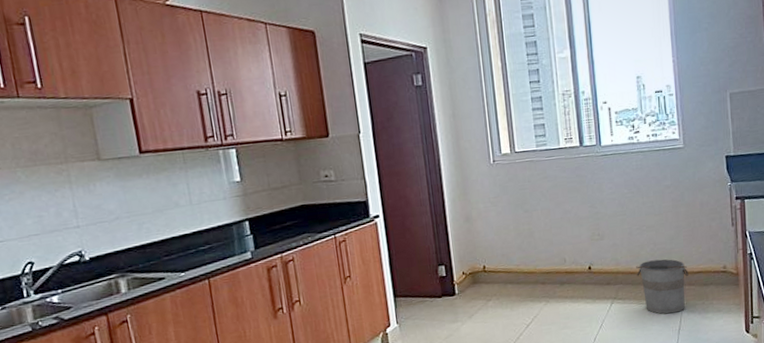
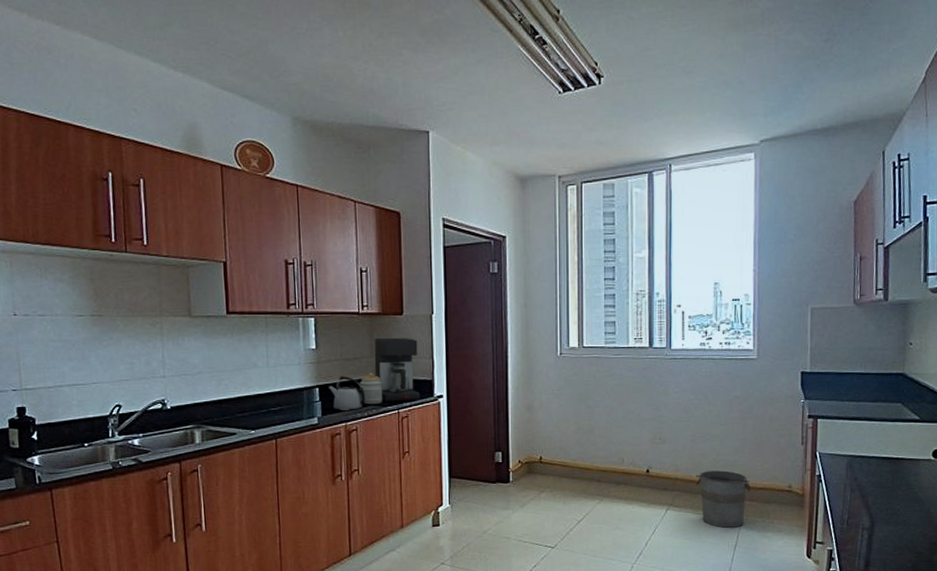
kettle: none [259,205,300,243] -> present [329,376,366,412]
jar: none [290,199,318,233] -> present [359,373,383,405]
coffee maker: none [302,160,356,228] -> present [374,337,420,402]

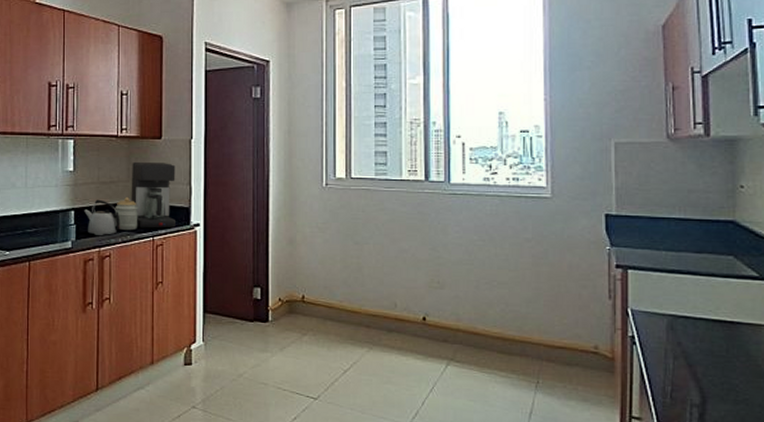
bucket: present [696,470,751,528] -> none [481,323,548,392]

